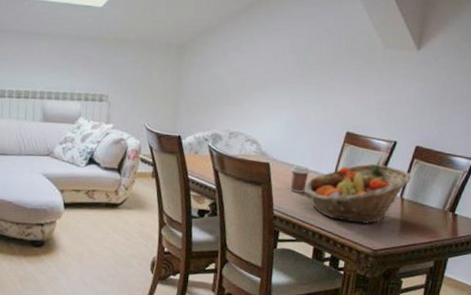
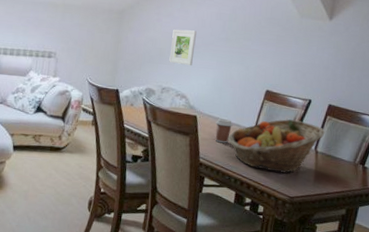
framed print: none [237,65,268,106] -> present [169,29,197,65]

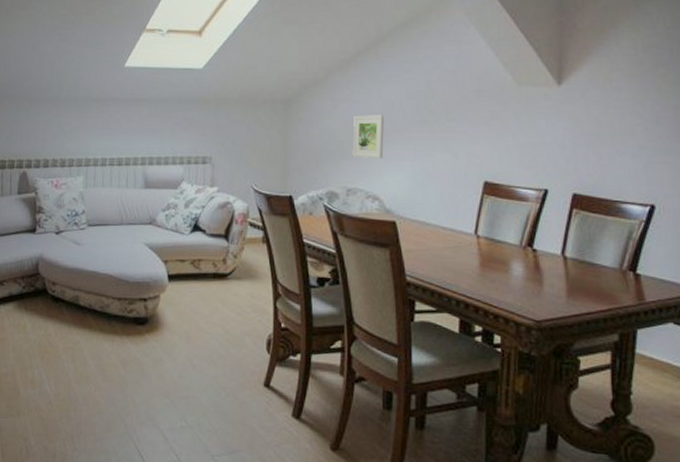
coffee cup: present [215,119,233,143] -> none [422,223,445,254]
fruit basket: present [227,119,325,173] -> none [440,216,573,289]

